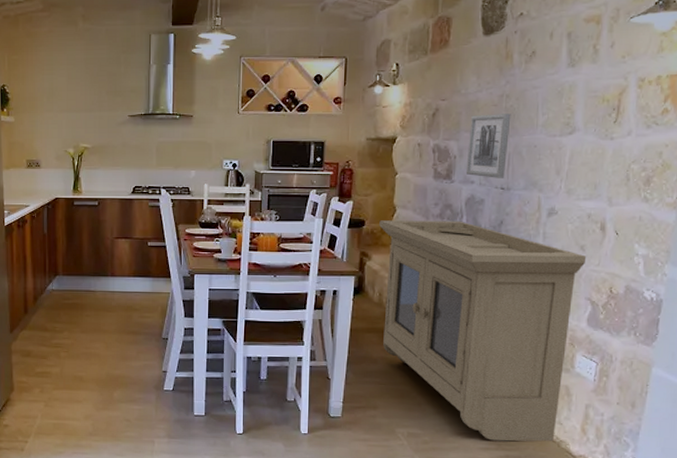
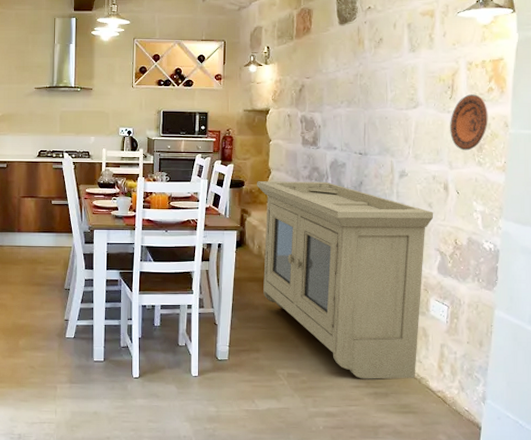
wall art: present [465,114,511,178] -> none [329,90,365,145]
decorative plate: none [612,117,661,185] -> present [450,94,488,151]

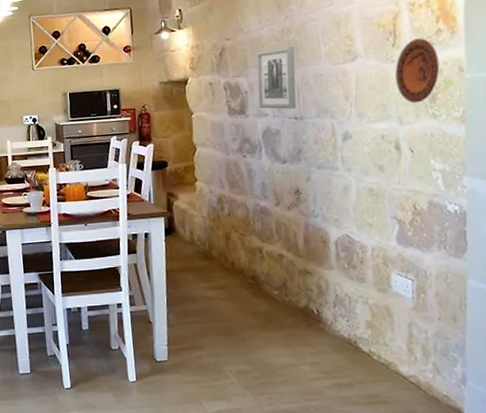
storage cabinet: present [257,181,434,379] -> none [181,153,387,370]
wall art: none [329,90,365,145] -> present [256,46,297,109]

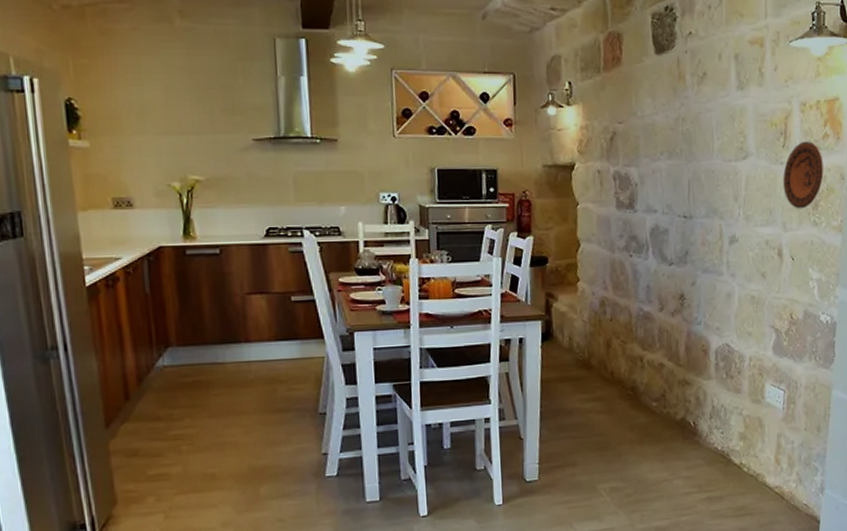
wall art: present [256,46,297,109] -> none [648,138,688,206]

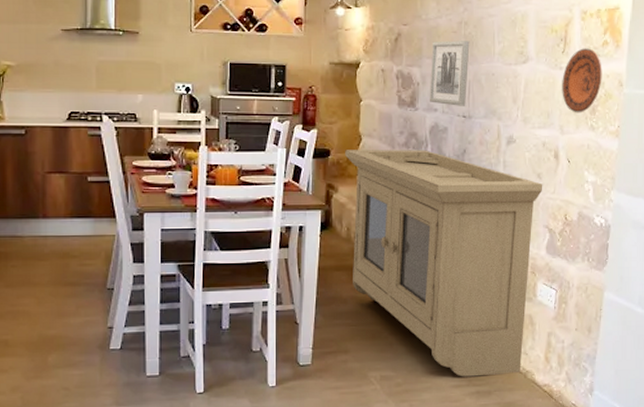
storage cabinet: none [563,253,768,484] -> present [345,150,543,377]
wall art: none [648,138,688,206] -> present [429,41,470,106]

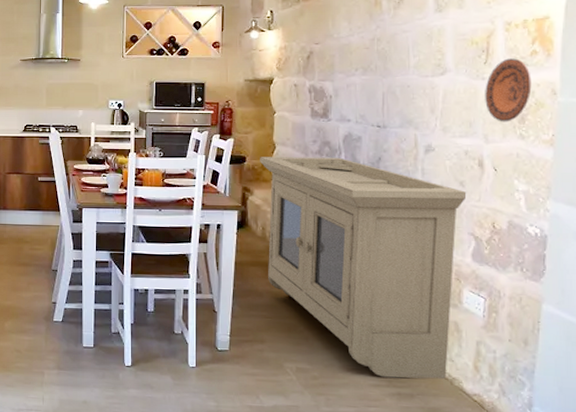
wall art: present [429,41,470,106] -> none [342,56,383,117]

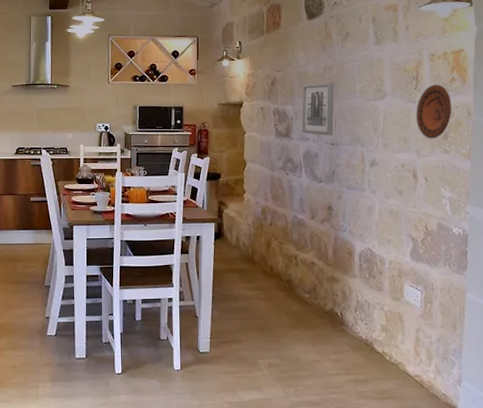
storage cabinet: present [260,157,467,379] -> none [233,172,405,366]
wall art: none [342,56,383,117] -> present [301,82,335,136]

